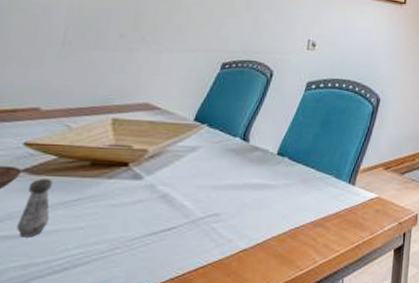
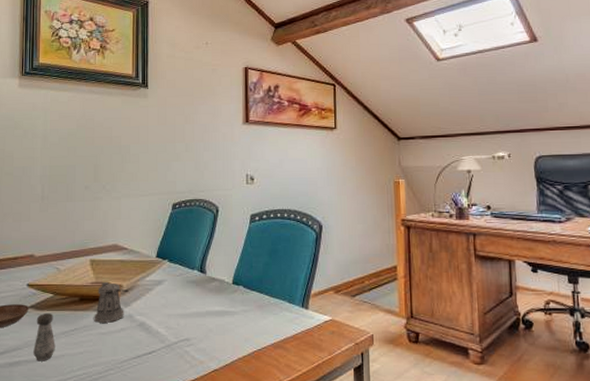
pepper shaker: none [105,144,155,193] -> present [94,281,129,323]

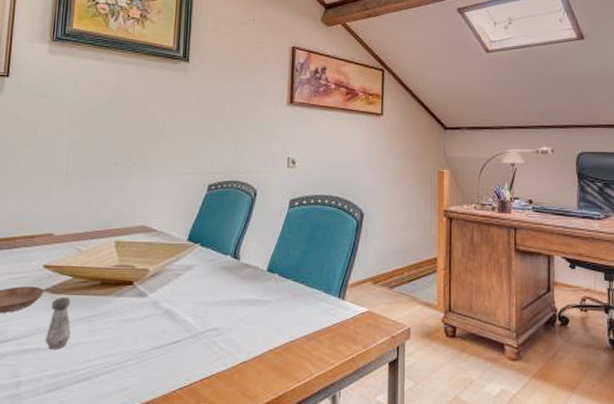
pepper shaker: present [94,281,129,323] -> none [115,265,156,309]

